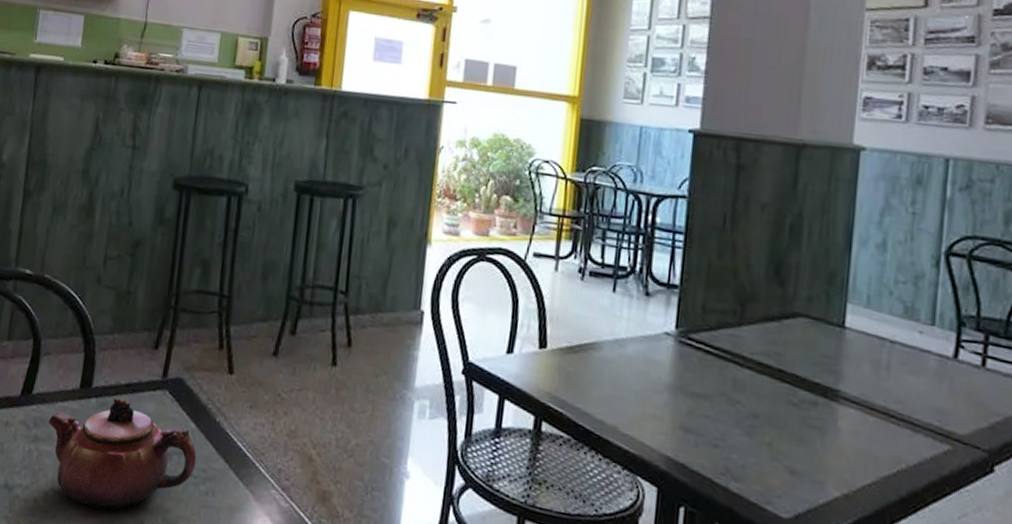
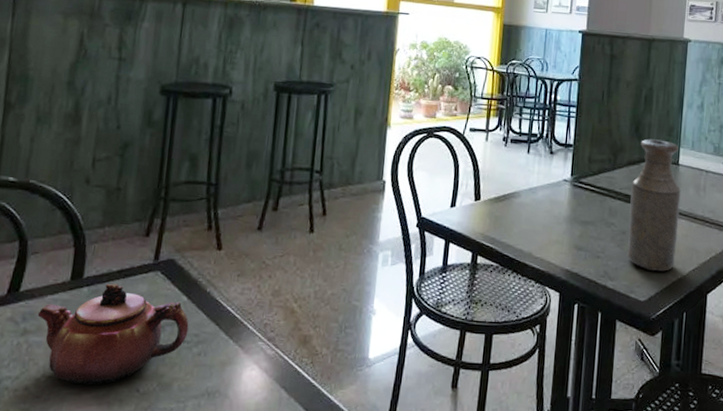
bottle: none [761,286,849,481] -> present [627,138,681,272]

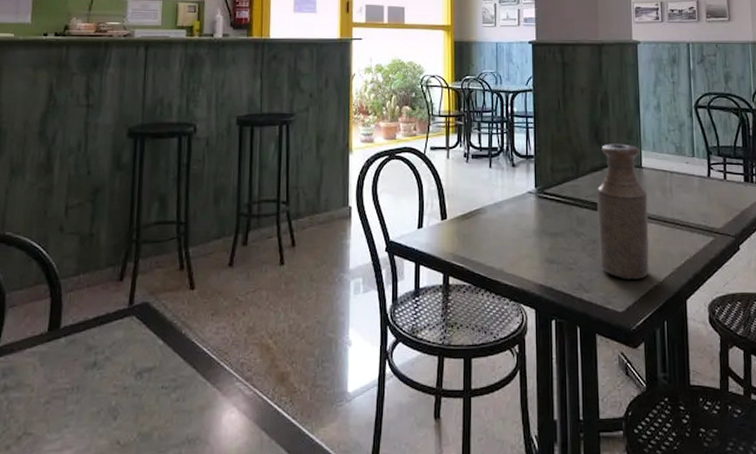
teapot: present [37,283,189,385] -> none [17,331,166,440]

